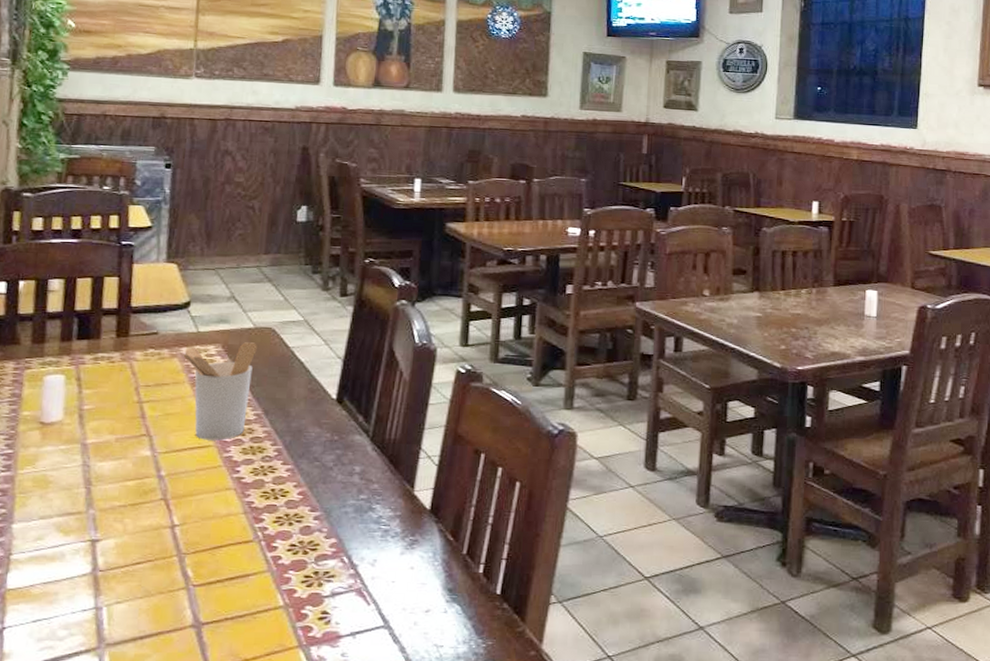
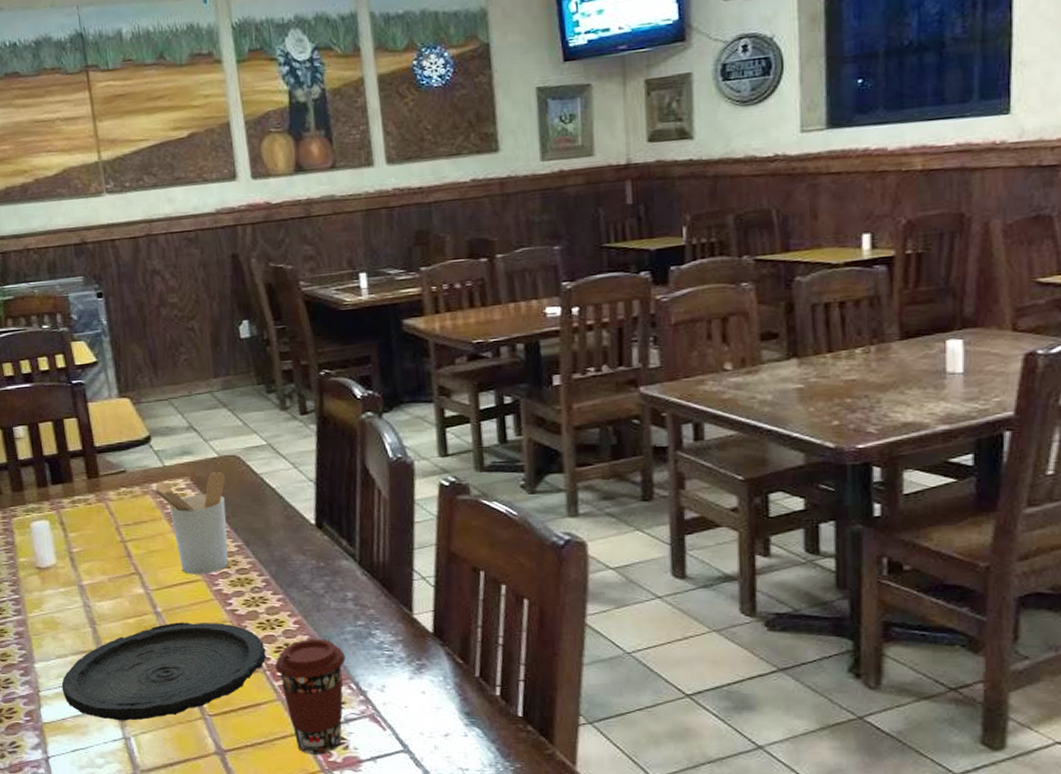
plate: none [37,487,265,589] -> present [61,622,266,721]
coffee cup: none [271,510,343,629] -> present [275,638,346,755]

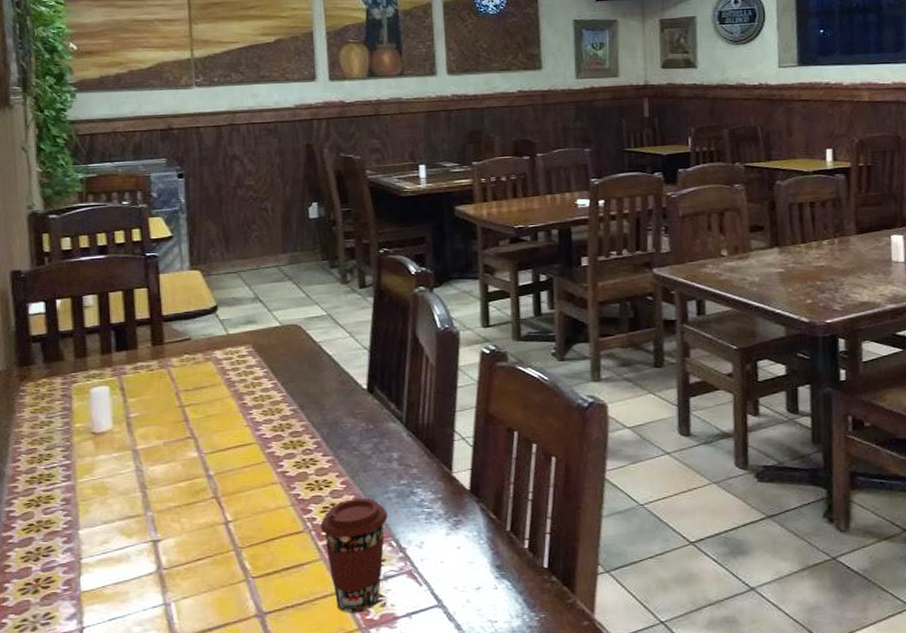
plate: present [61,622,266,721] -> none [105,484,313,587]
utensil holder: present [149,472,229,575] -> none [211,340,286,438]

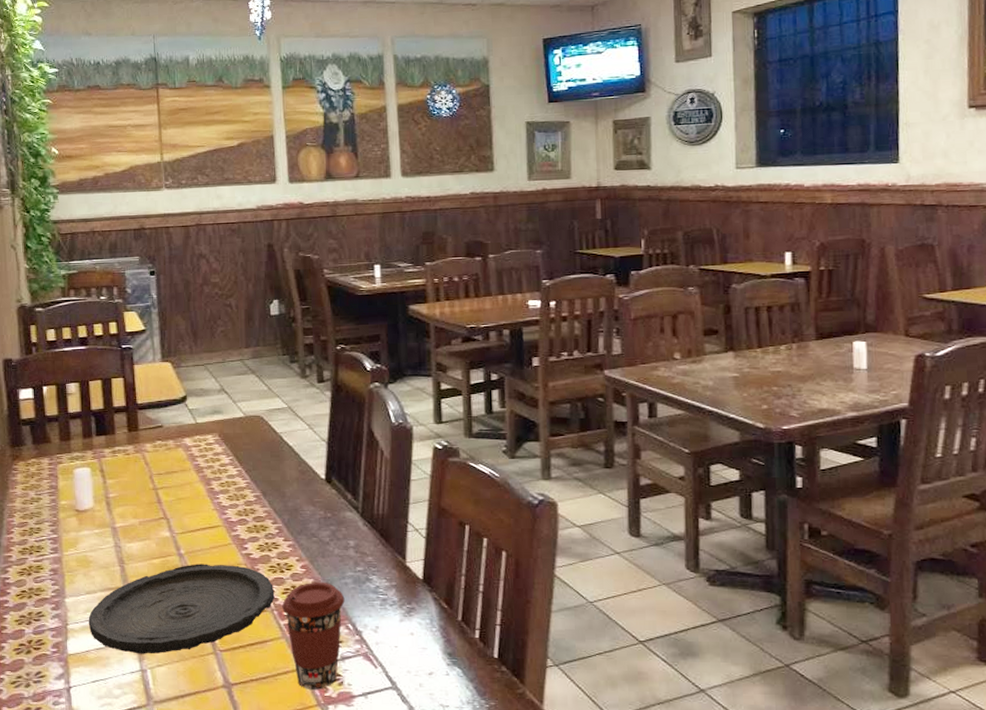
plate: none [105,484,313,587] -> present [88,564,275,654]

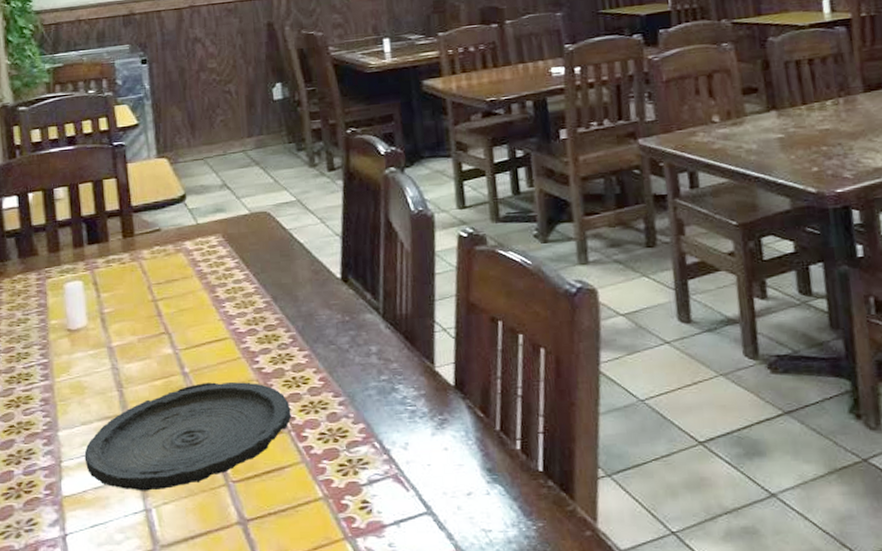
coffee cup: present [282,581,345,690] -> none [300,395,370,521]

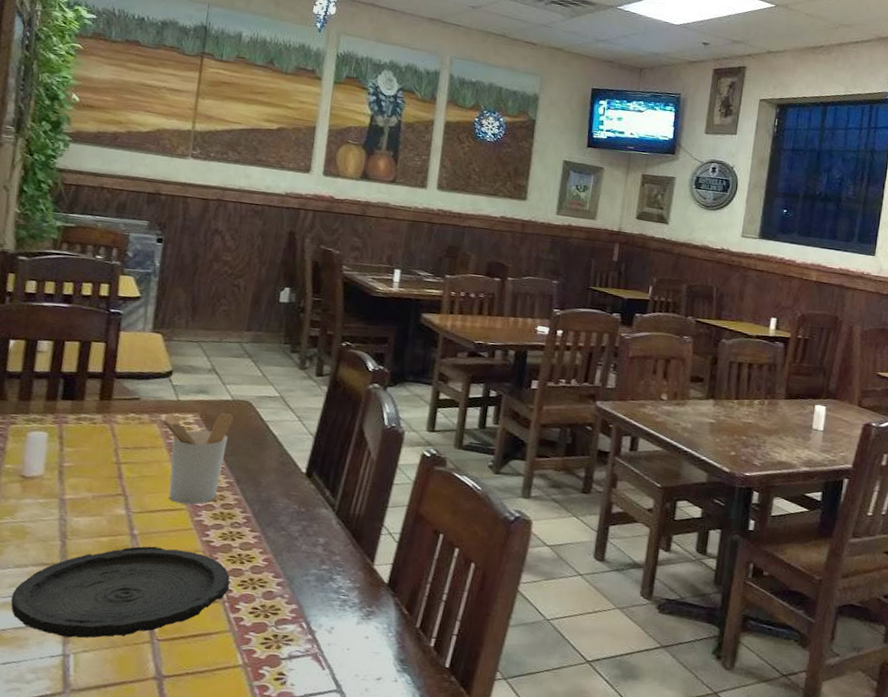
utensil holder: none [182,229,257,333] -> present [158,413,234,505]

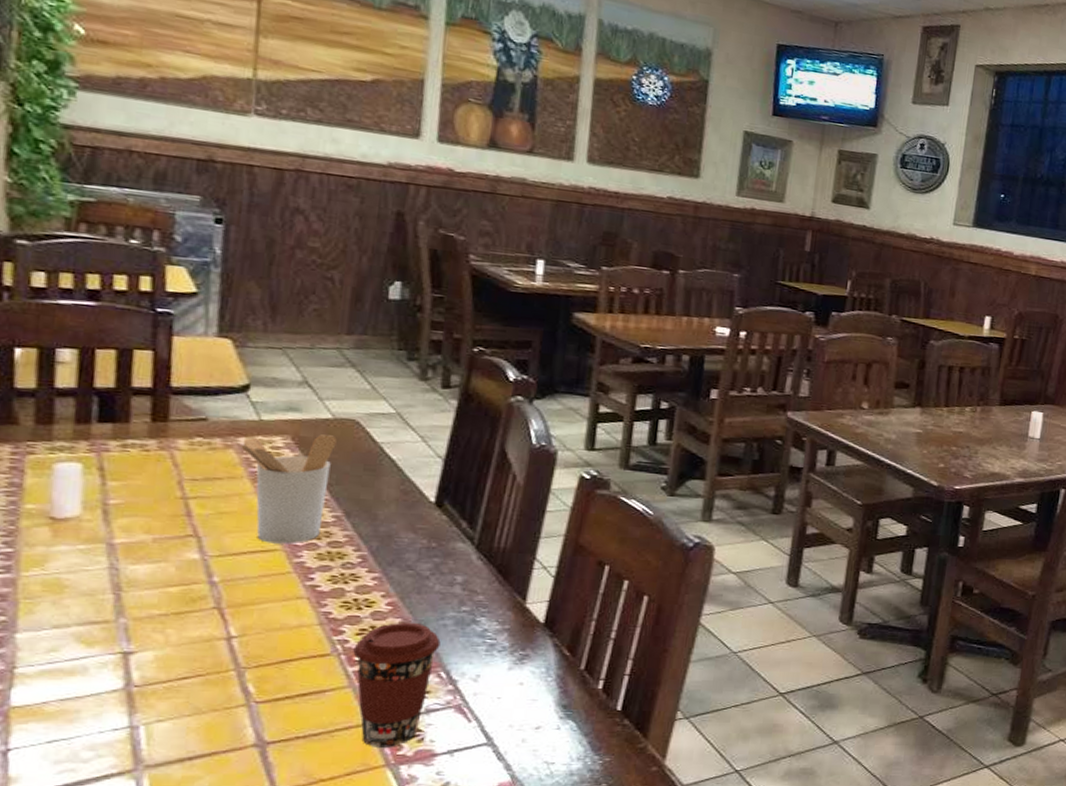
plate: present [11,546,230,638] -> none [51,595,346,707]
coffee cup: none [235,576,304,688] -> present [353,622,441,747]

